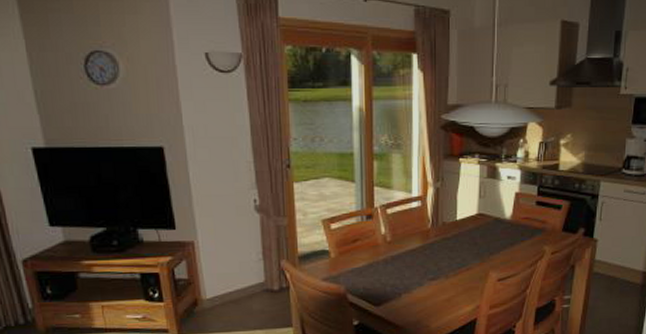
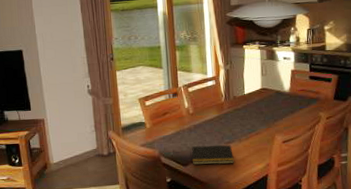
notepad: none [386,281,438,305] -> present [192,145,234,165]

